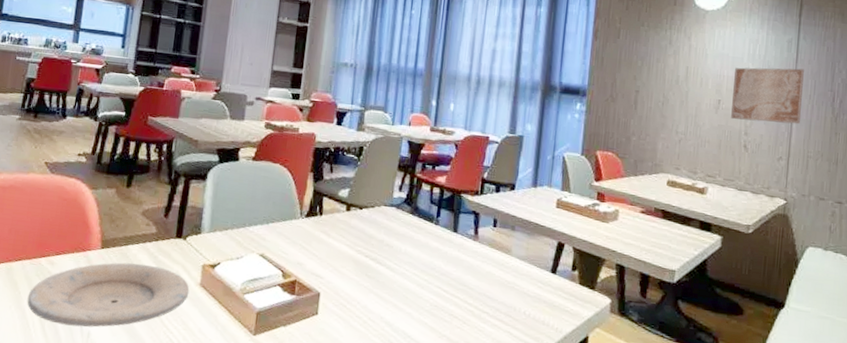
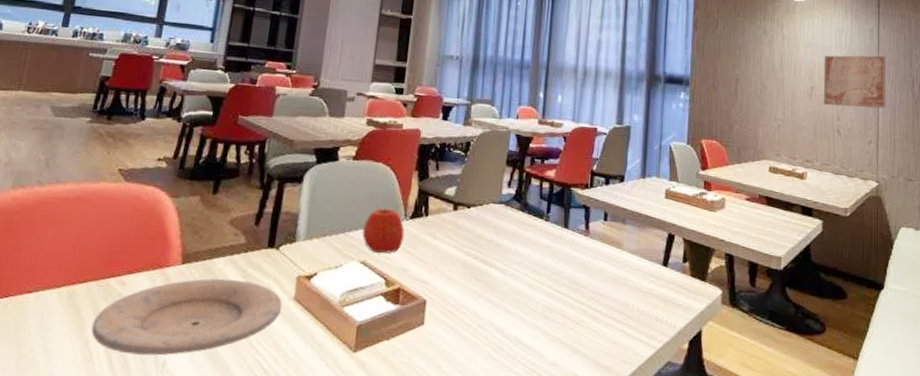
apple: none [261,206,300,248] -> present [362,208,405,253]

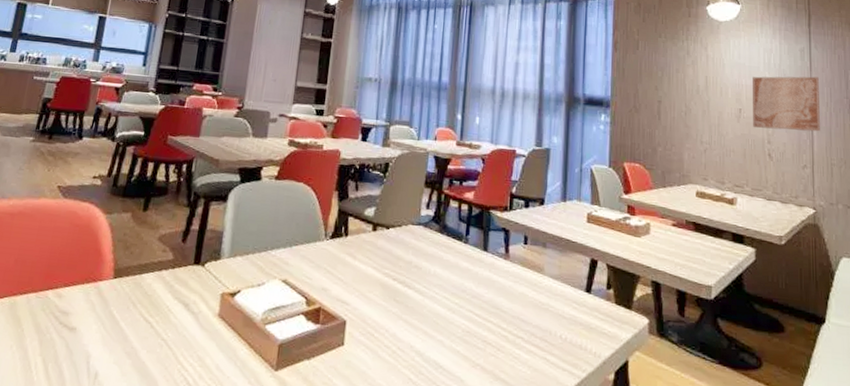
plate: present [91,278,283,356] -> none [30,293,207,368]
apple: present [362,208,405,253] -> none [283,227,325,273]

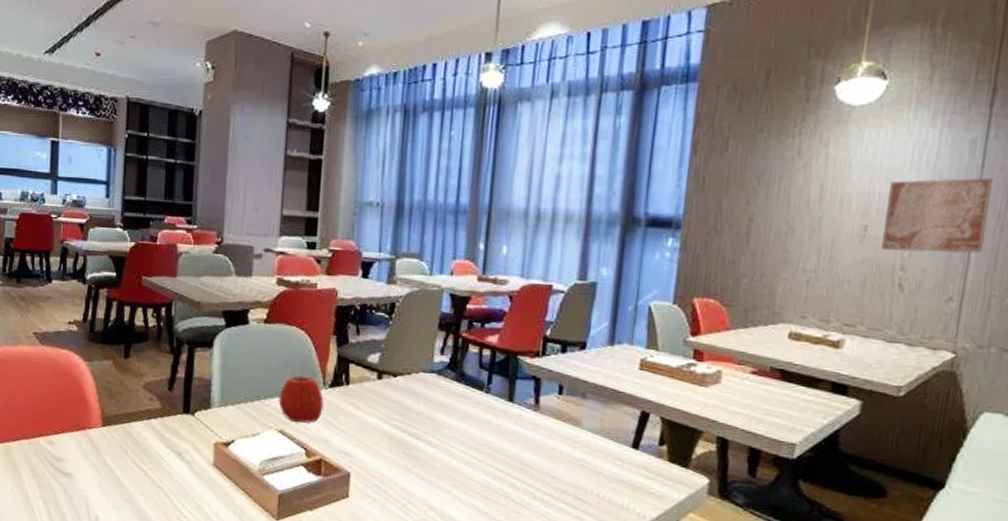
apple: none [283,227,325,273] -> present [278,375,324,423]

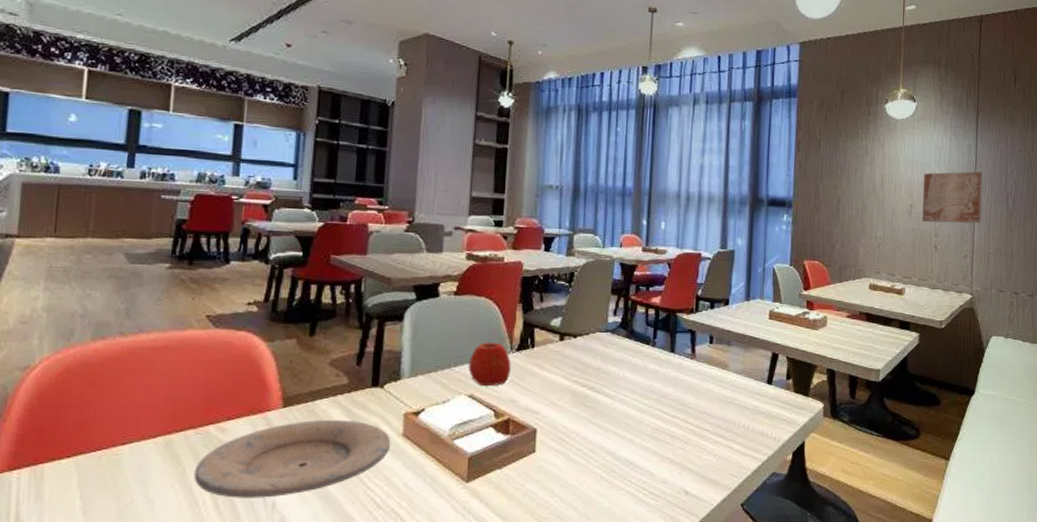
plate: none [29,441,202,512] -> present [194,419,391,498]

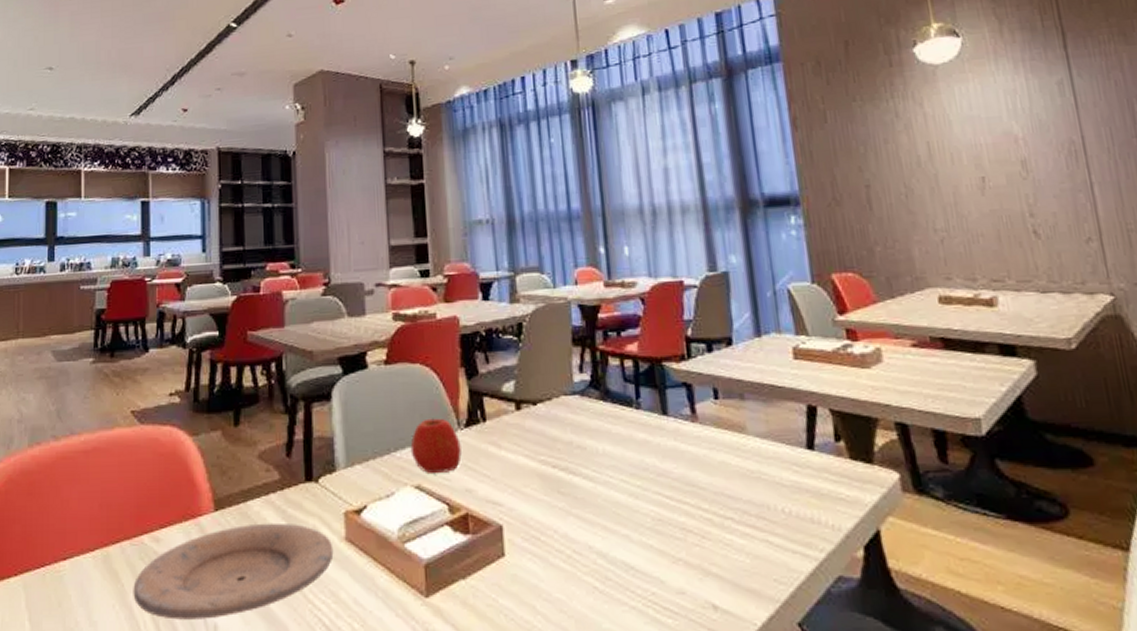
wall art: present [922,171,982,224] -> none [994,115,1106,200]

